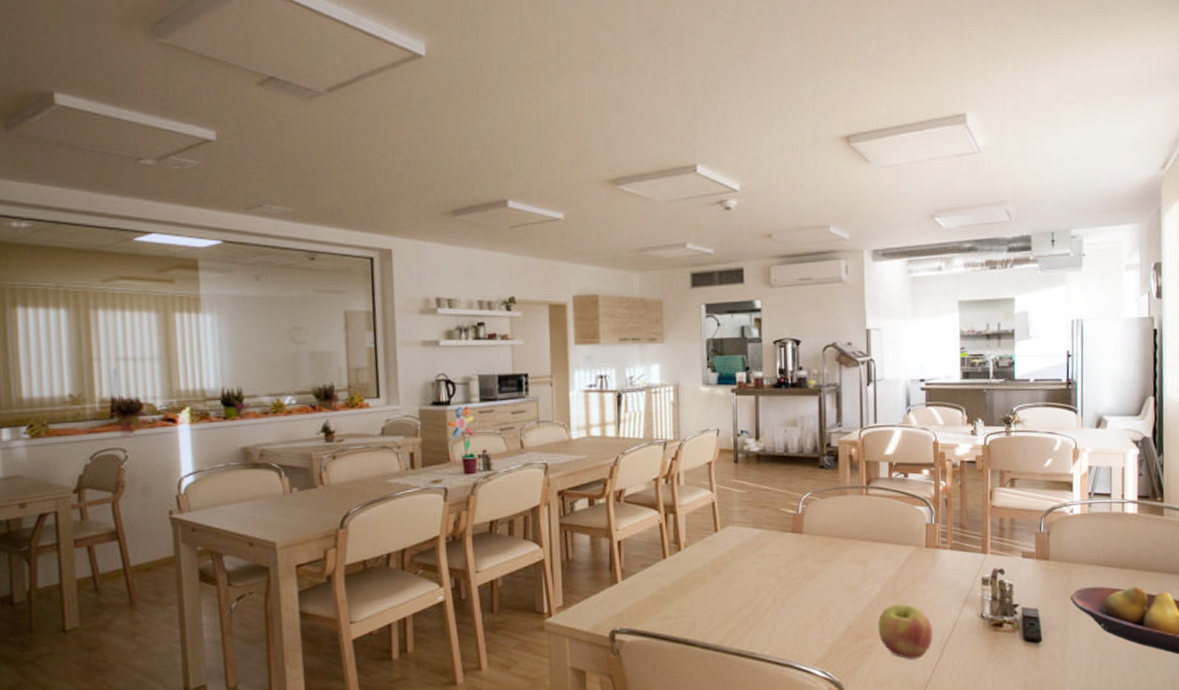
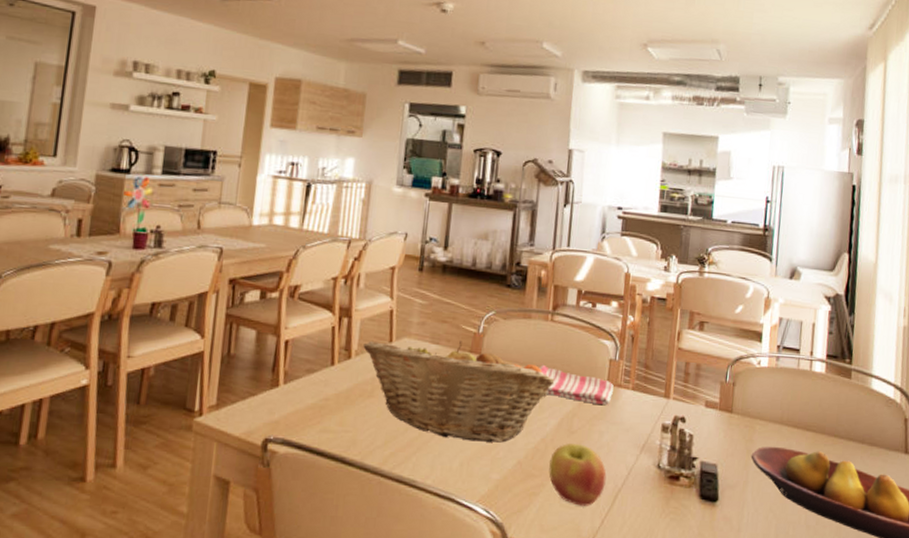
fruit basket: none [691,523,875,613] -> present [363,341,555,443]
dish towel: none [859,535,932,567] -> present [539,364,614,405]

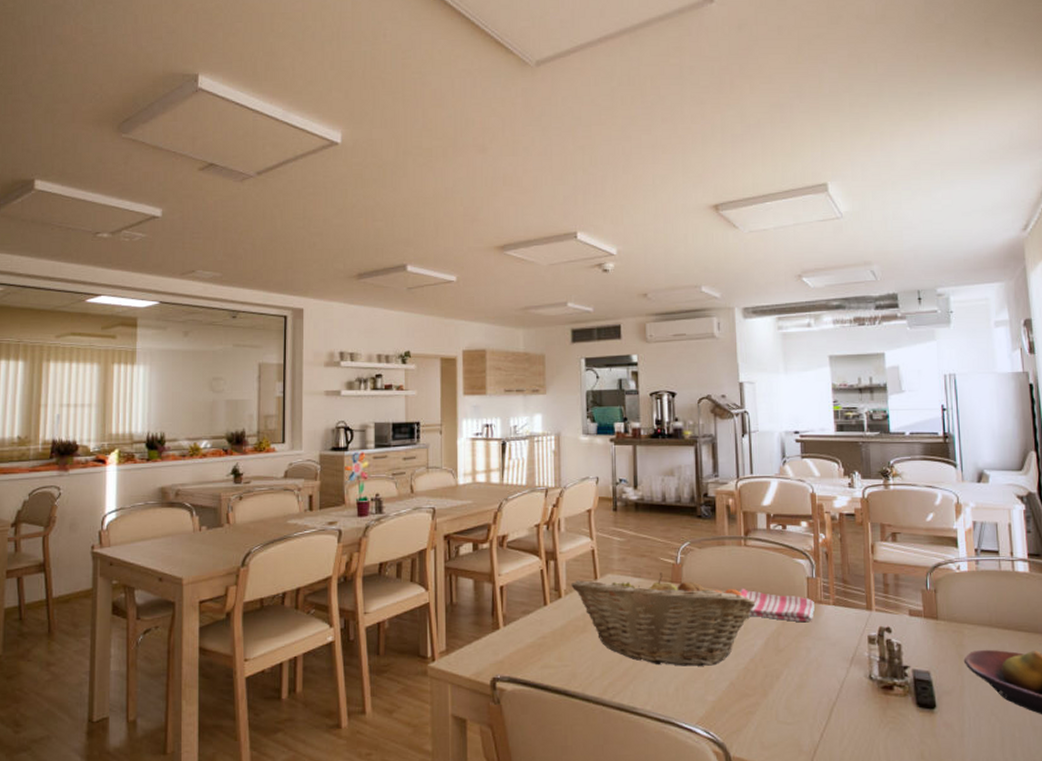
apple: present [549,443,607,506] -> none [762,660,820,721]

